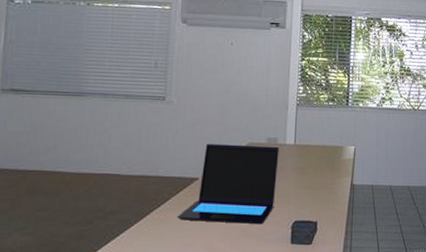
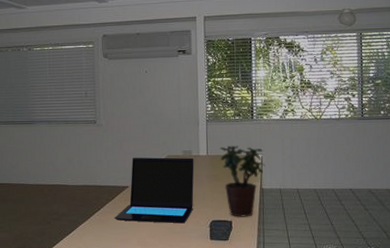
potted plant: none [309,135,359,217] -> present [220,146,266,217]

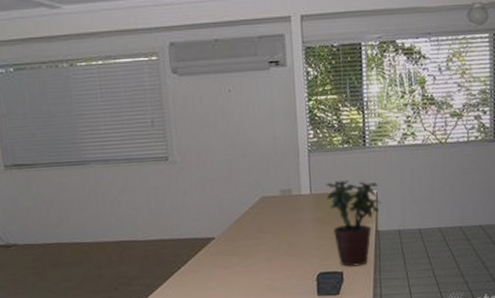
laptop: present [114,157,194,224] -> none [198,198,296,281]

